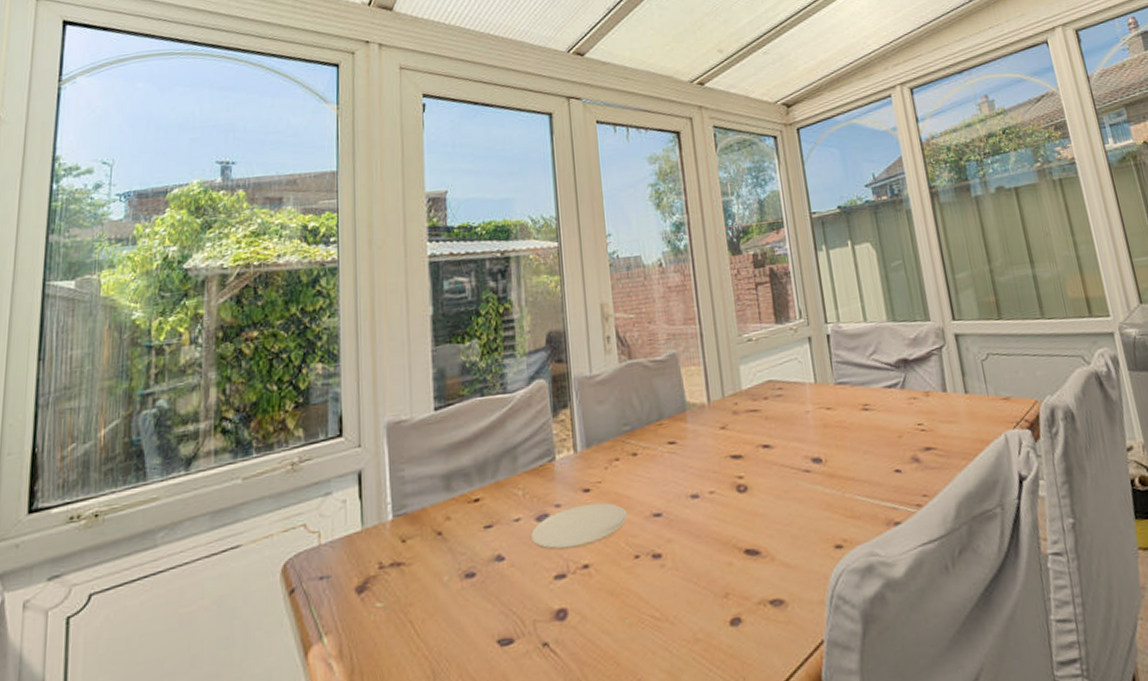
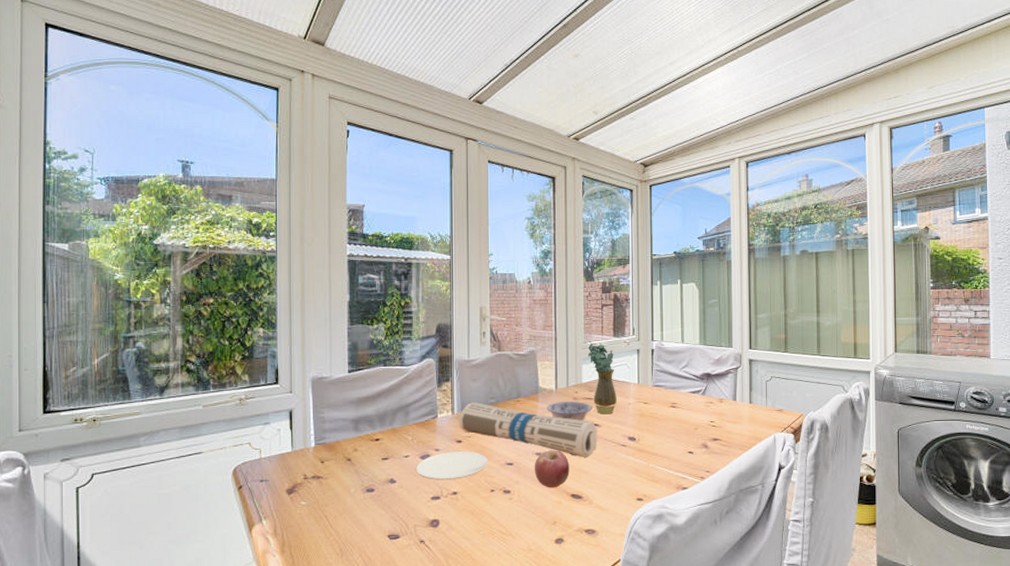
newspaper: none [584,432,772,494] -> present [459,402,597,457]
fruit: none [690,487,739,544] -> present [534,450,570,488]
bowl: none [699,416,760,444] -> present [547,401,592,422]
vase: none [744,333,791,431] -> present [587,341,617,415]

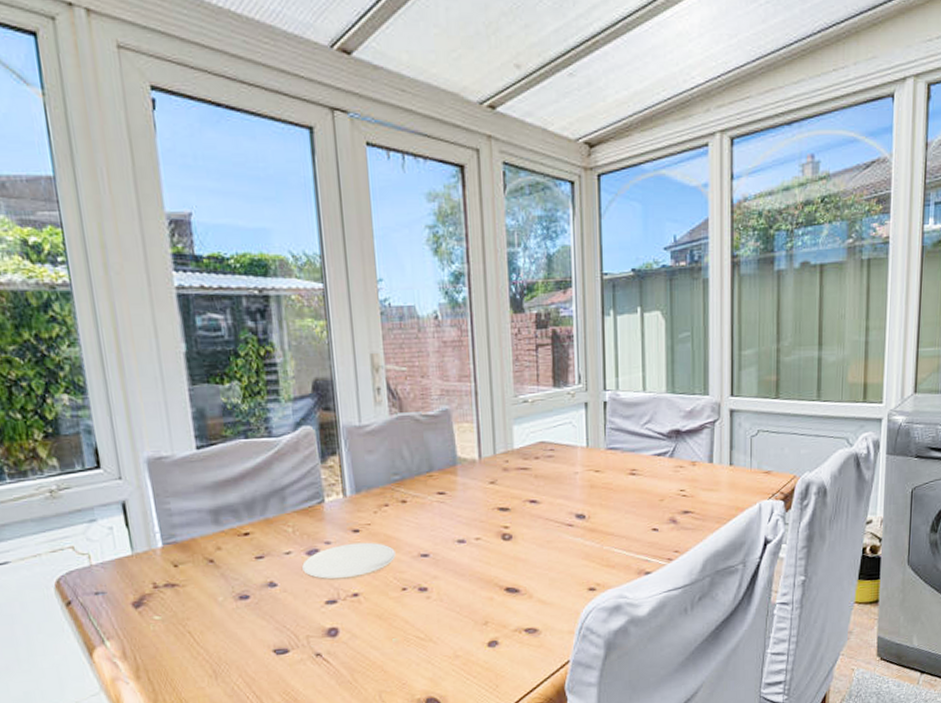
newspaper: present [459,402,597,457] -> none [353,480,536,542]
fruit: present [534,450,570,488] -> none [456,535,502,582]
bowl: present [547,401,592,422] -> none [468,472,528,498]
vase: present [587,341,617,415] -> none [519,394,560,488]

